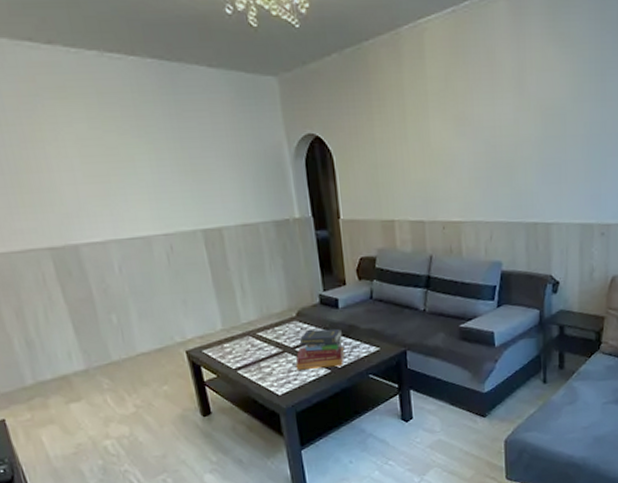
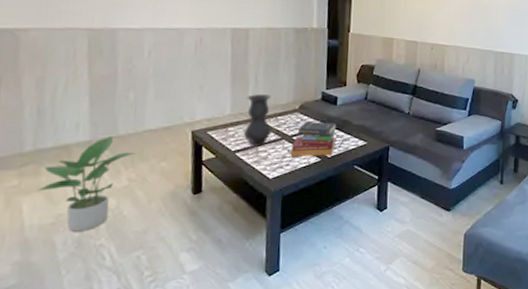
potted plant: none [50,363,135,460] -> present [39,137,135,232]
vase: none [236,303,271,361] -> present [244,94,271,145]

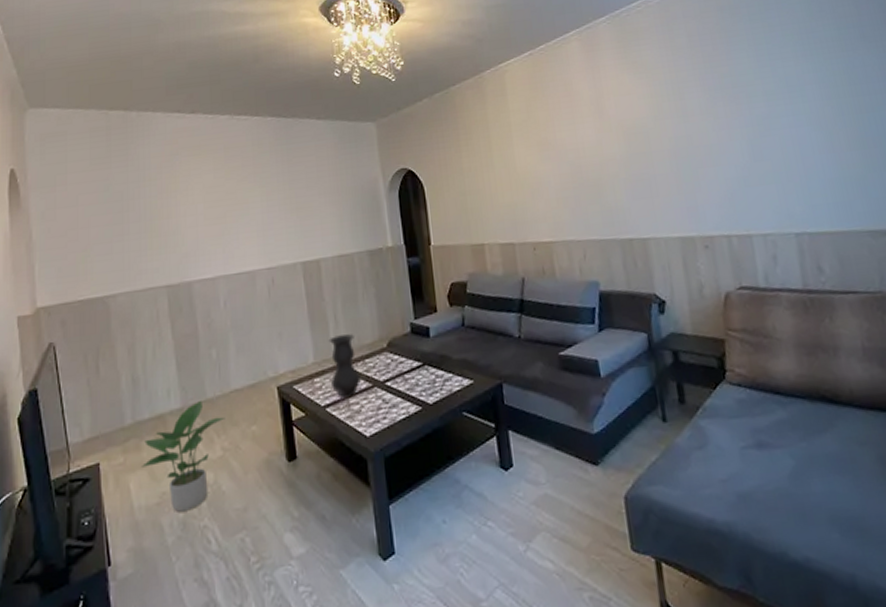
books: present [290,122,336,157] -> none [385,359,436,407]

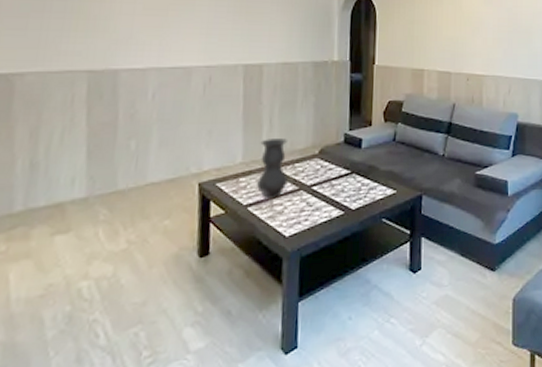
potted plant: present [142,401,225,512] -> none [28,192,136,305]

